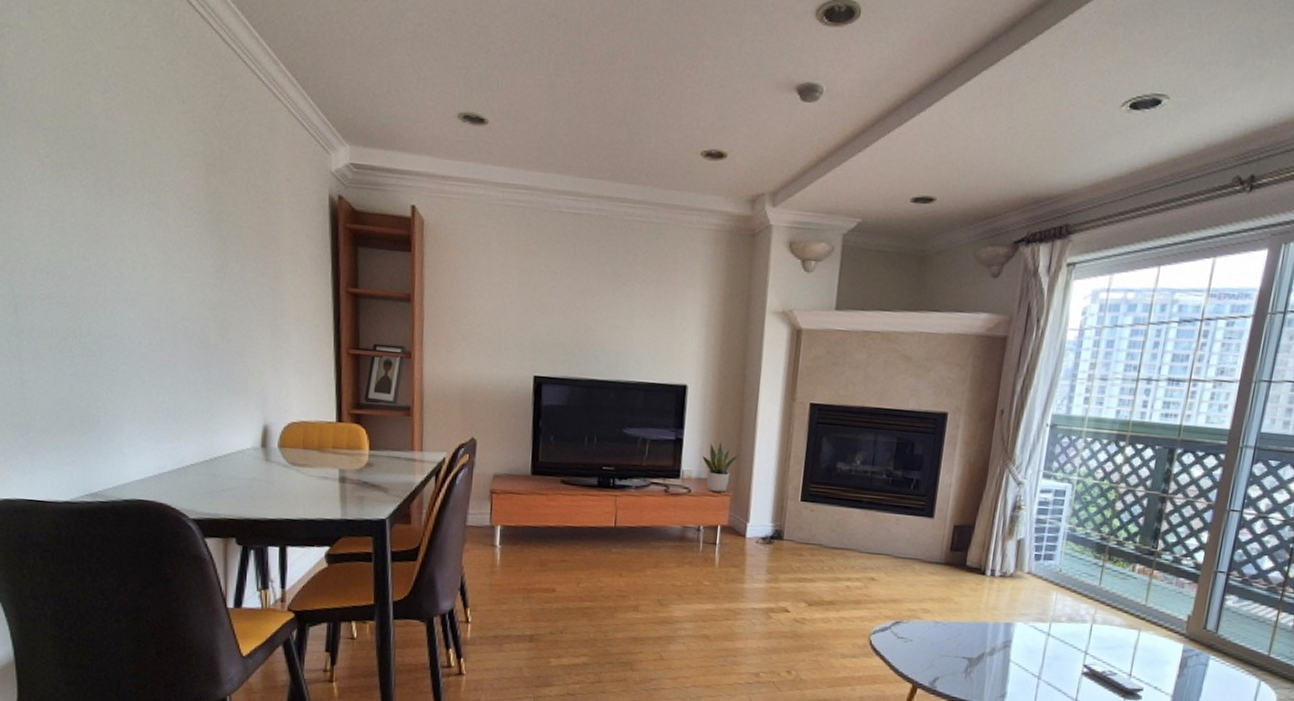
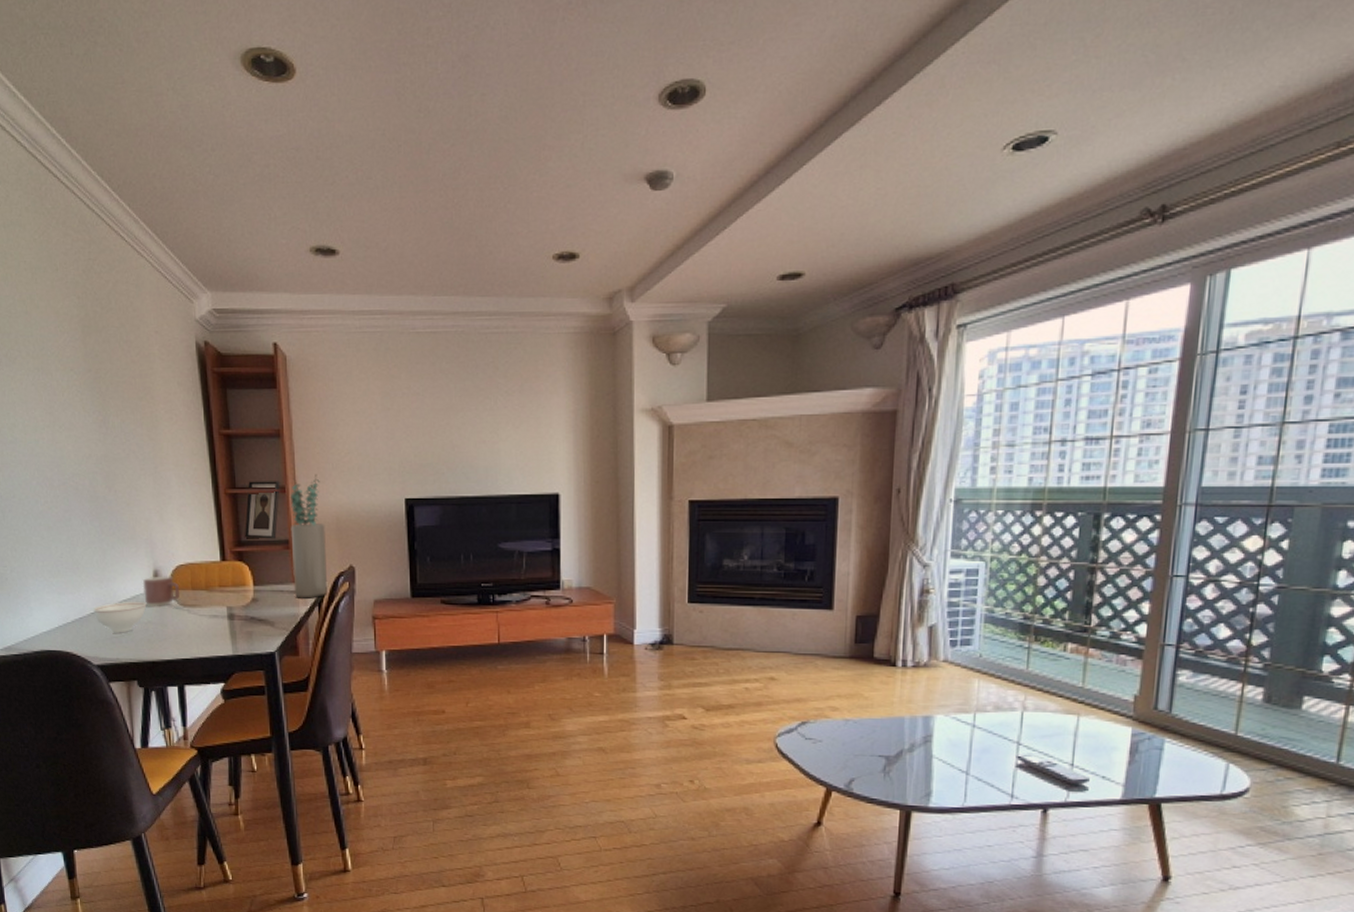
bowl: none [193,455,253,488] -> present [93,601,147,633]
mug: none [249,432,289,464] -> present [142,576,179,606]
vase: none [411,343,450,468] -> present [290,474,328,599]
potted plant: present [702,440,739,493] -> none [581,547,619,600]

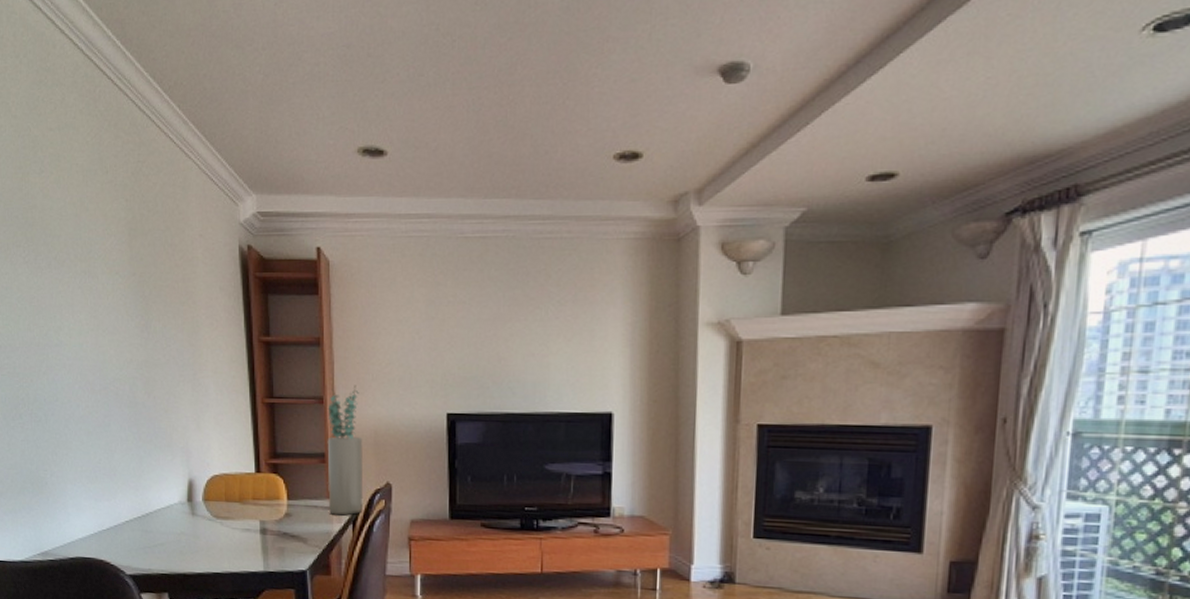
bowl: present [93,601,147,633] -> none [128,510,180,543]
mug: present [142,576,179,606] -> none [177,486,213,518]
picture frame: present [245,481,280,539] -> none [281,390,318,452]

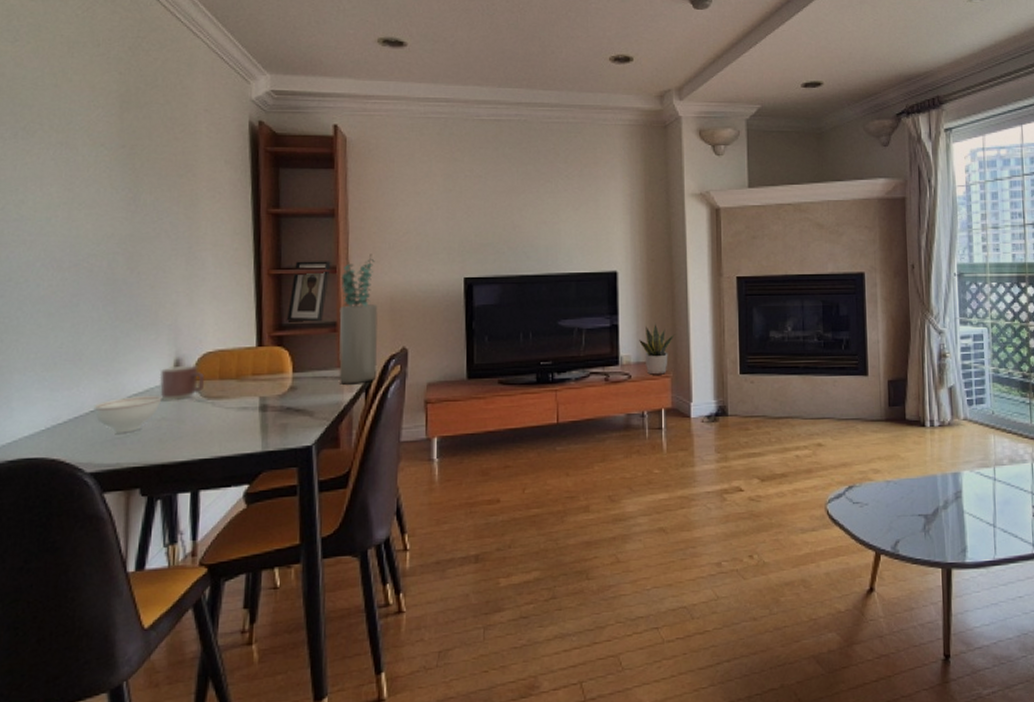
bowl: none [128,510,180,543] -> present [93,394,163,433]
mug: none [177,486,213,518] -> present [159,365,204,400]
picture frame: none [281,390,318,452] -> present [287,261,331,322]
potted plant: none [635,472,677,531] -> present [639,322,675,375]

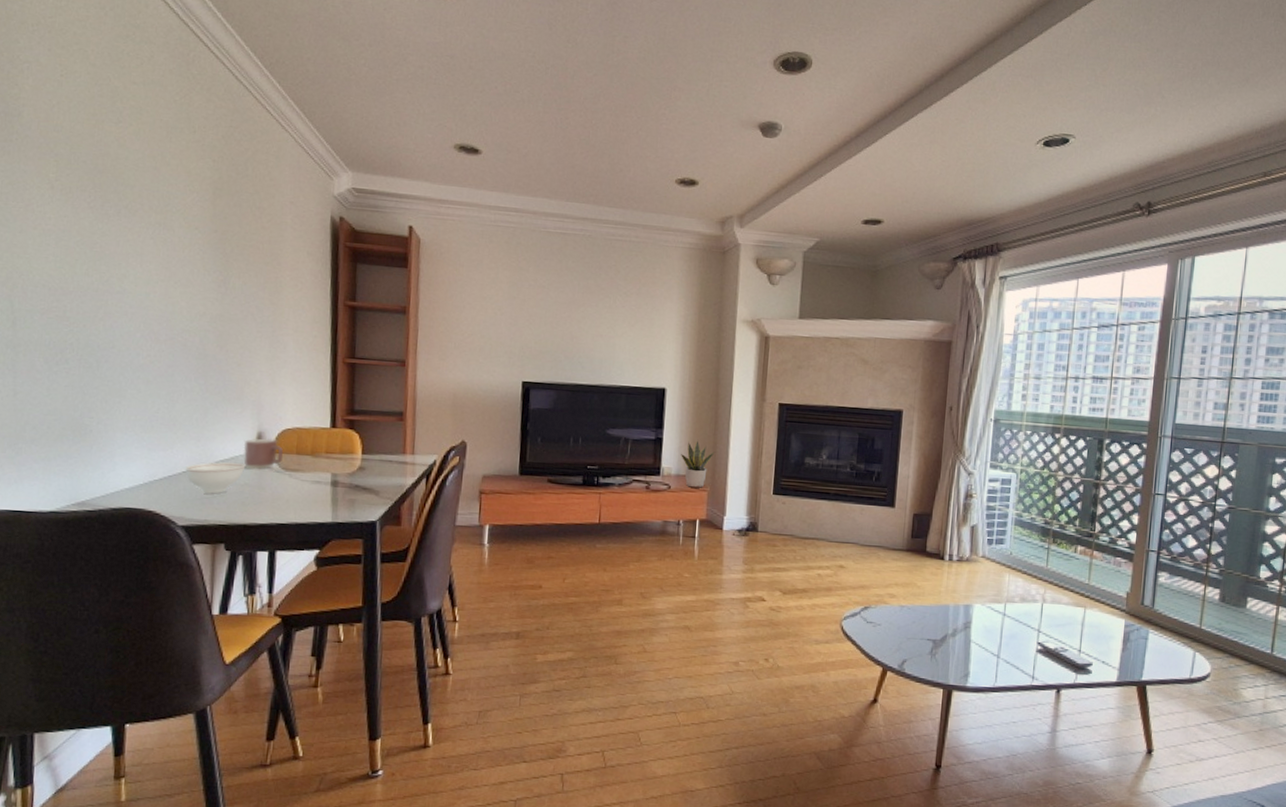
picture frame: present [287,261,331,322] -> none [359,352,401,410]
vase: present [338,254,378,385] -> none [403,351,442,470]

